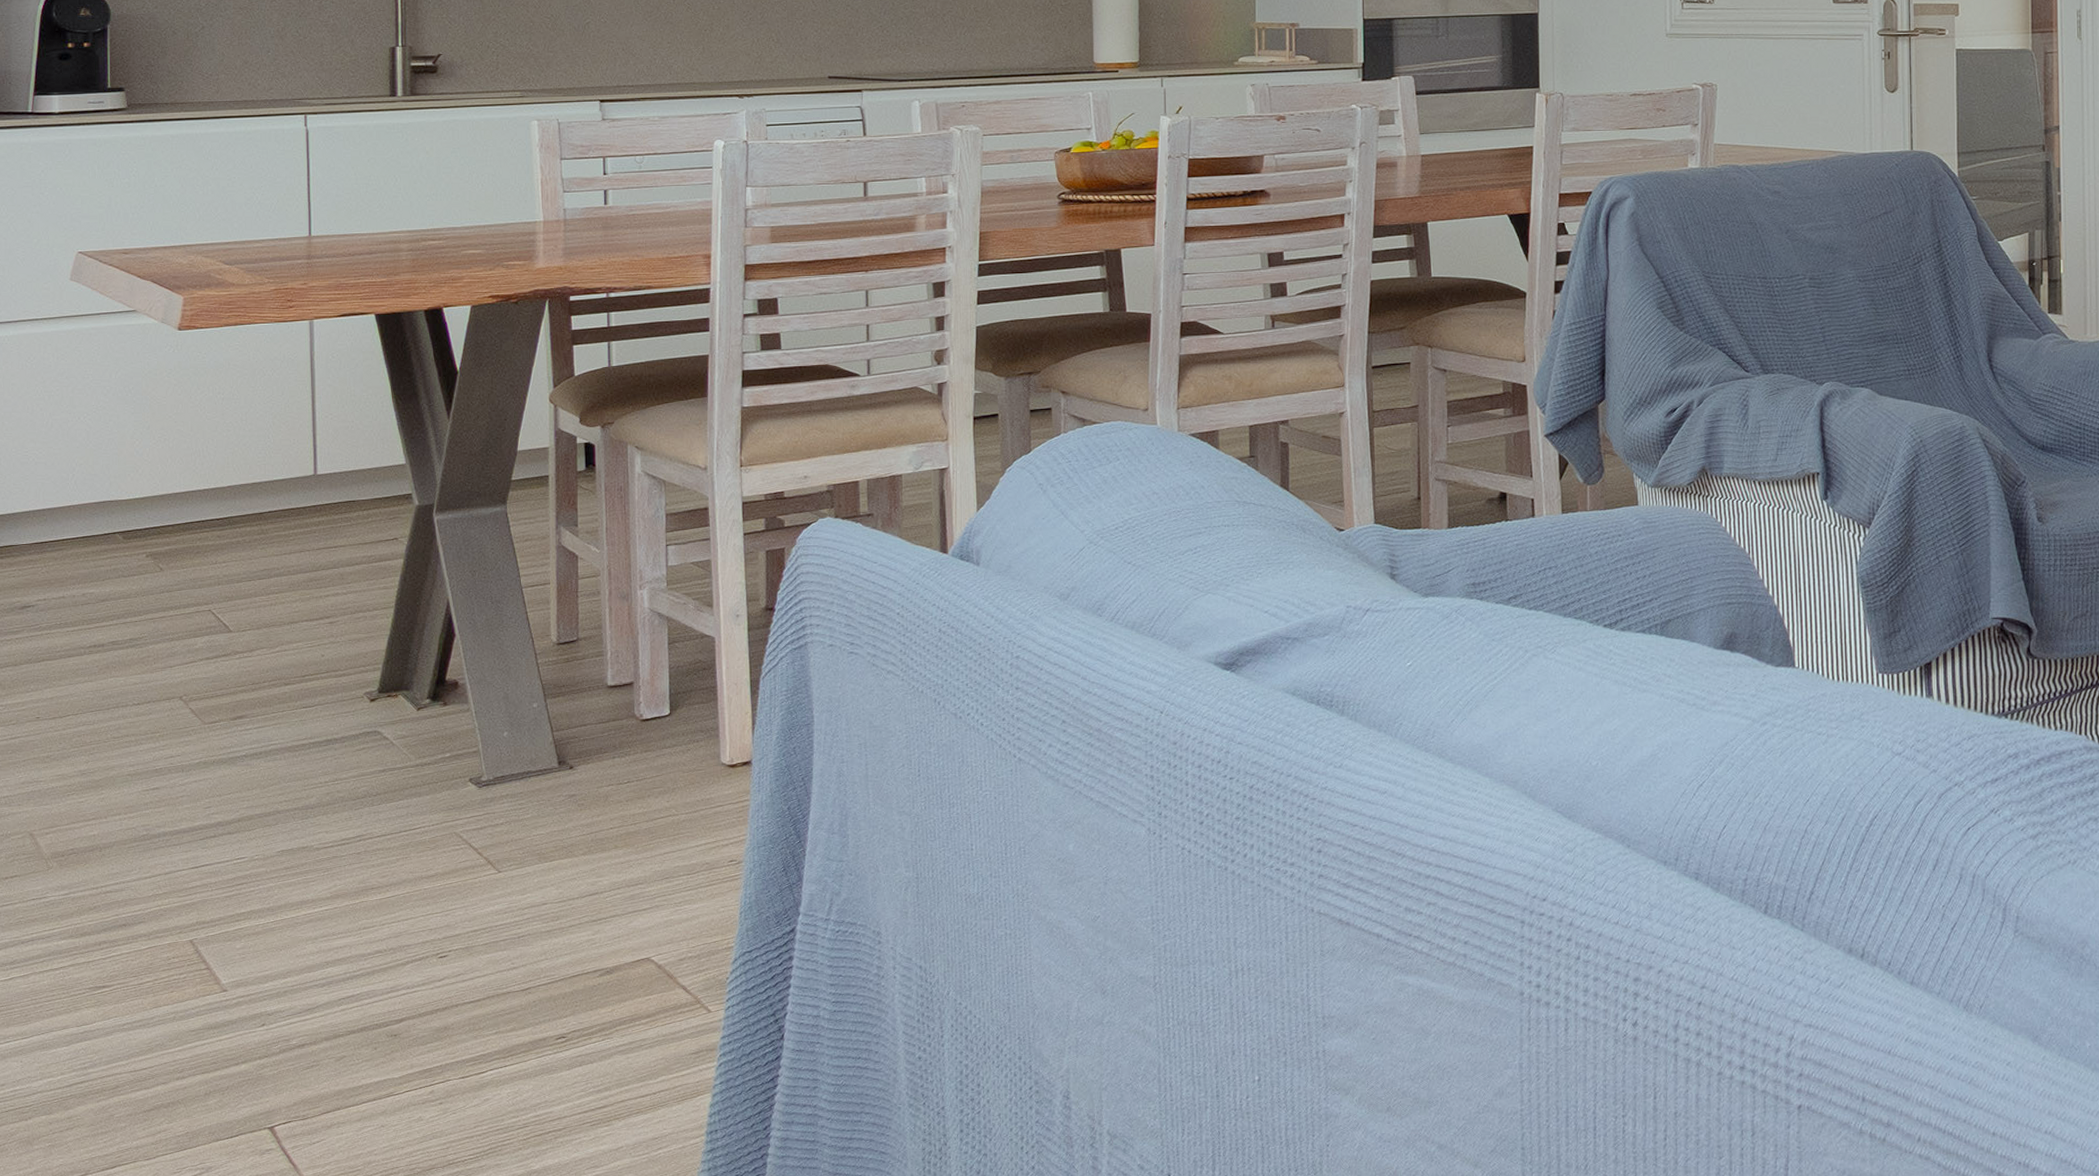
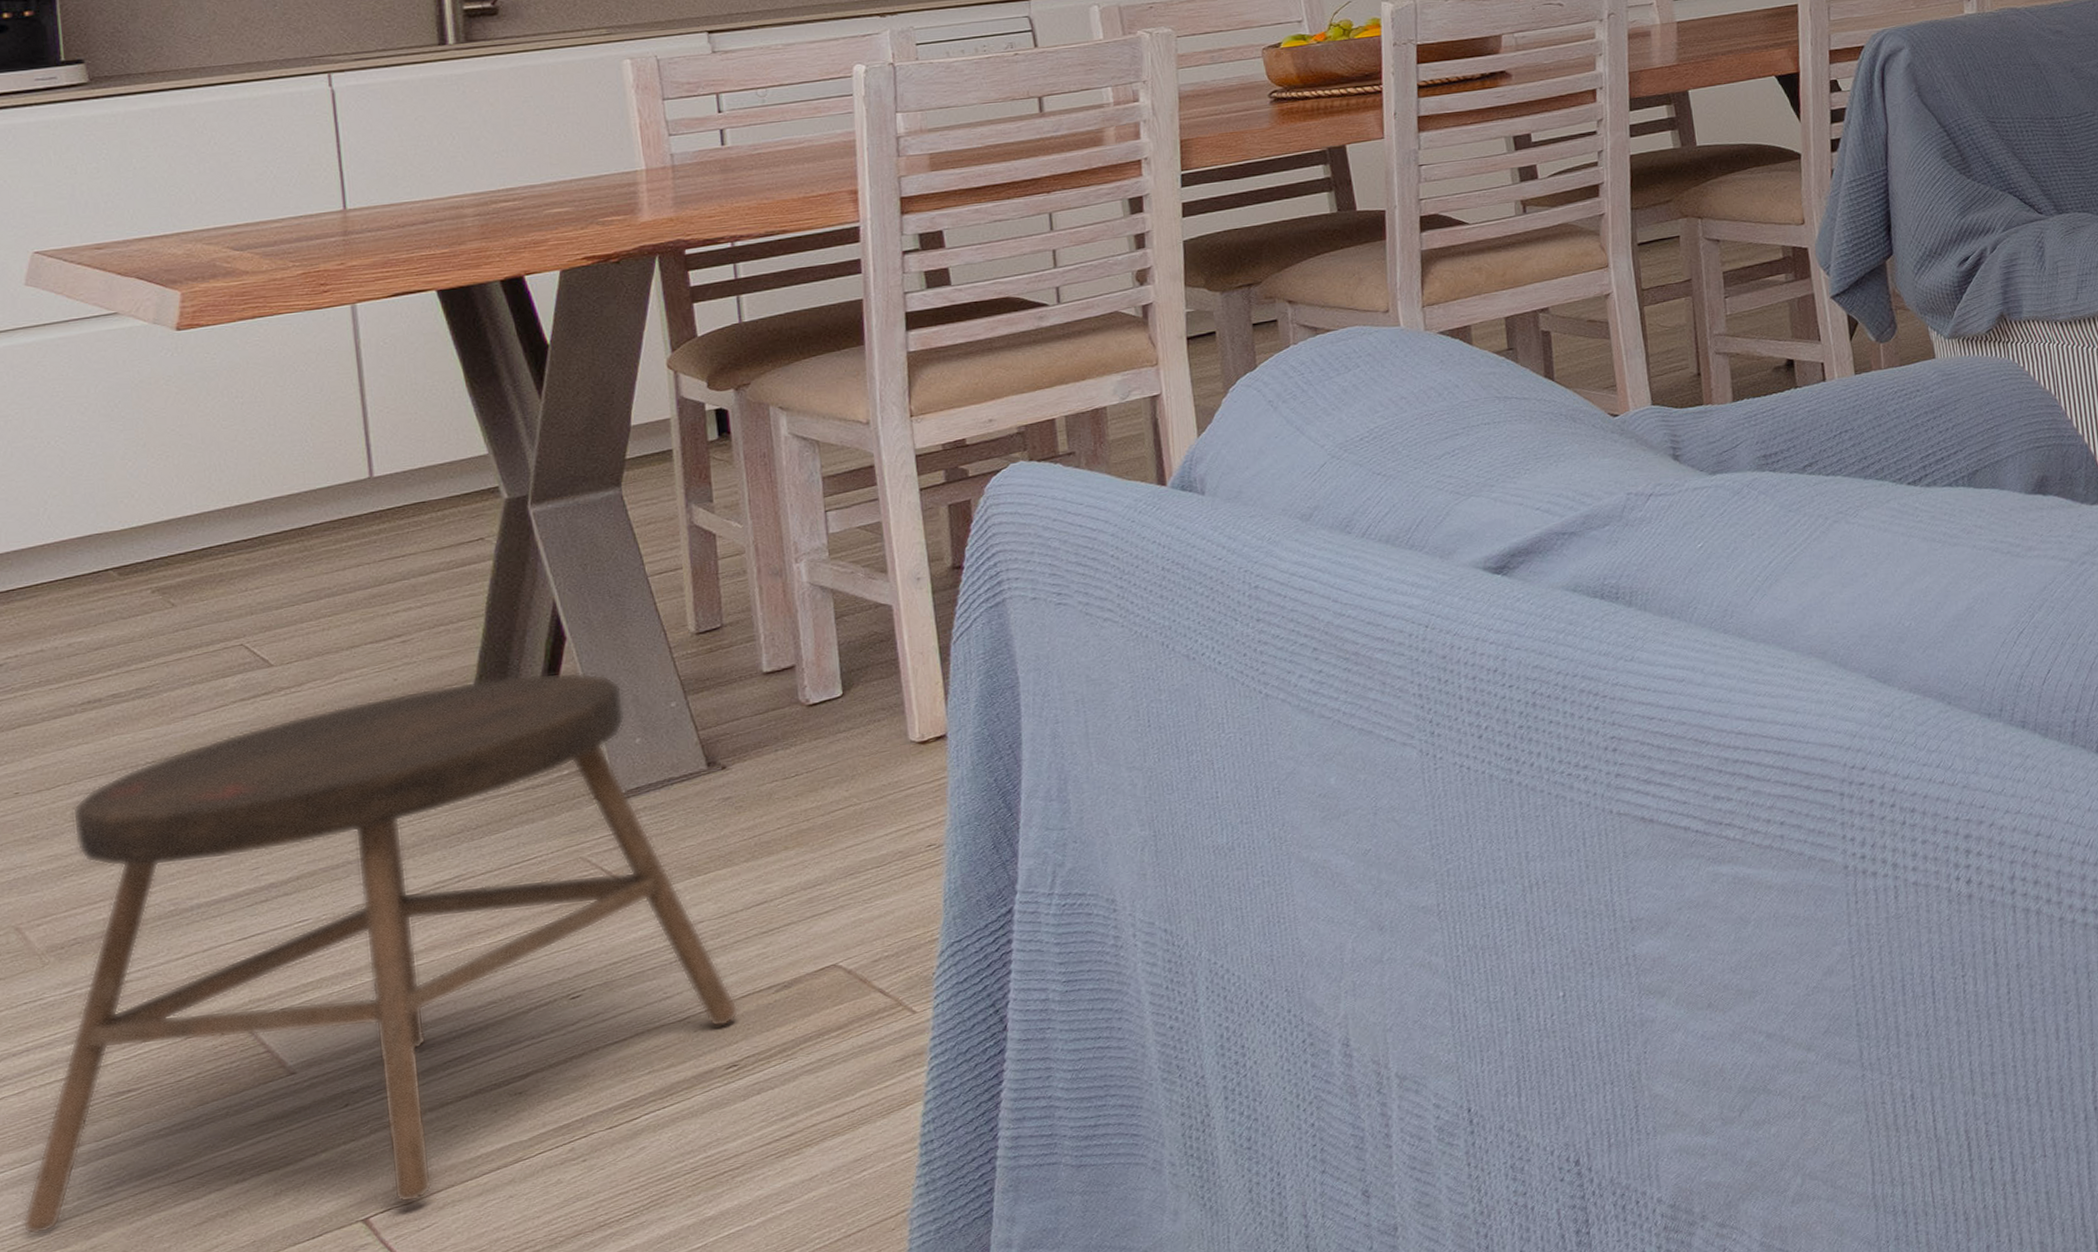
stool: none [20,664,570,1118] -> present [22,672,739,1235]

